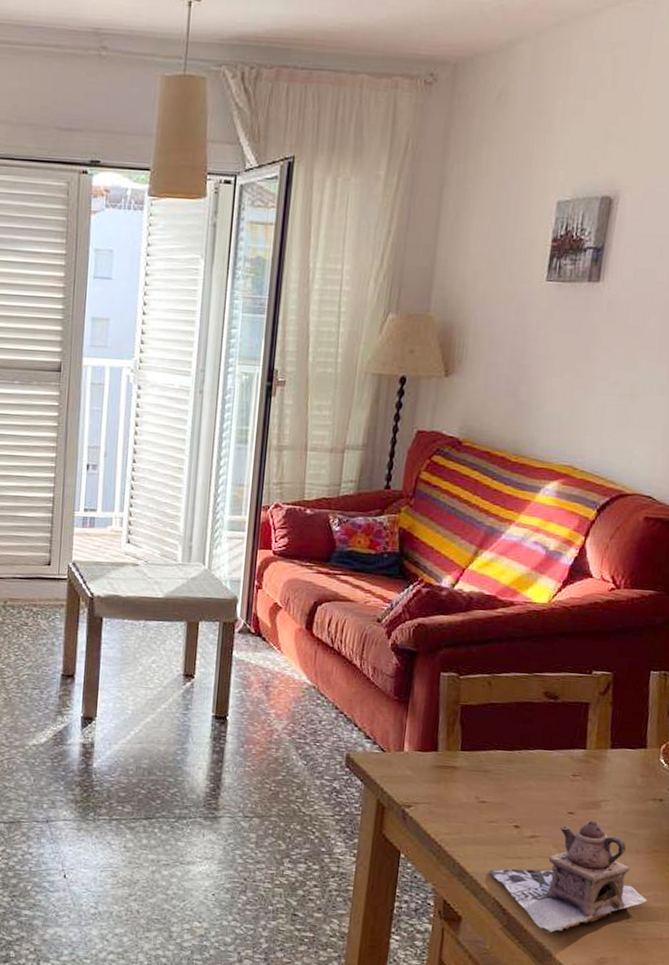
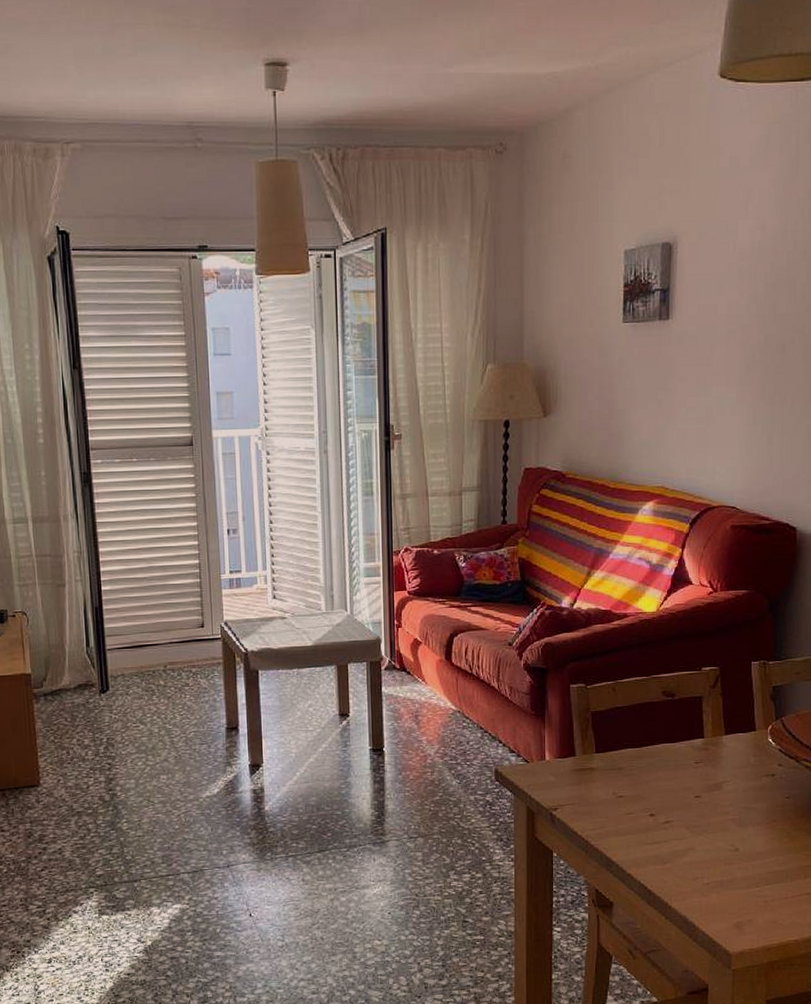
teapot: present [488,820,648,934] -> none [631,801,772,907]

